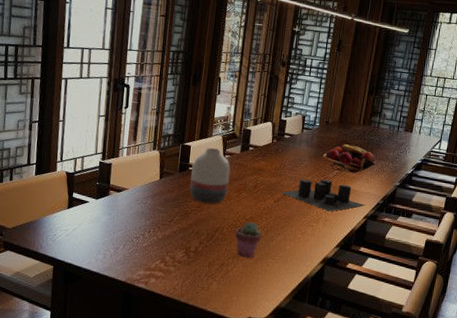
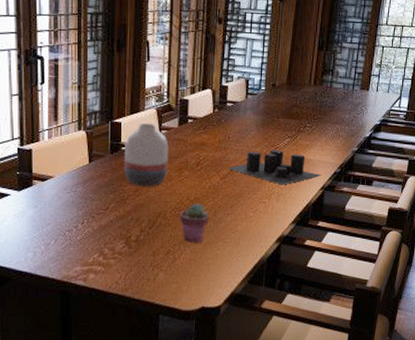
fruit basket: present [322,144,378,173] -> none [271,109,332,140]

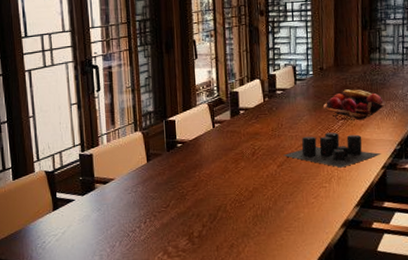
vase: present [123,123,169,187] -> none [179,118,224,181]
potted succulent: present [180,203,210,243] -> none [240,193,271,235]
fruit basket: none [271,109,332,140] -> present [322,89,386,121]

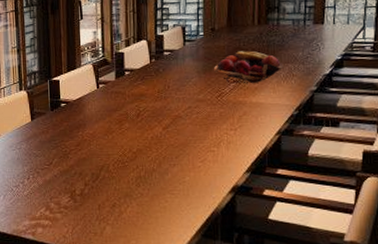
candle: present [283,132,381,168] -> none [169,95,277,132]

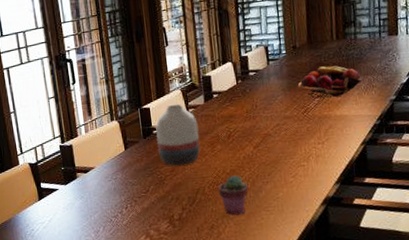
vase: none [63,78,108,141] -> present [155,104,200,166]
potted succulent: none [123,155,155,196] -> present [218,175,249,215]

